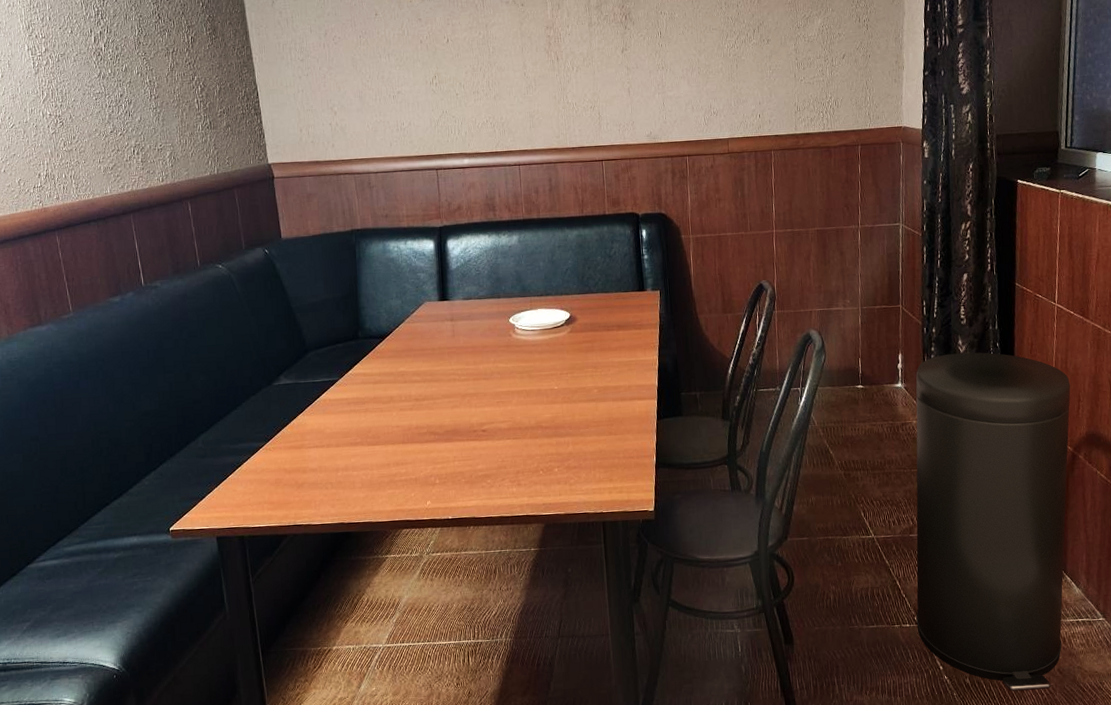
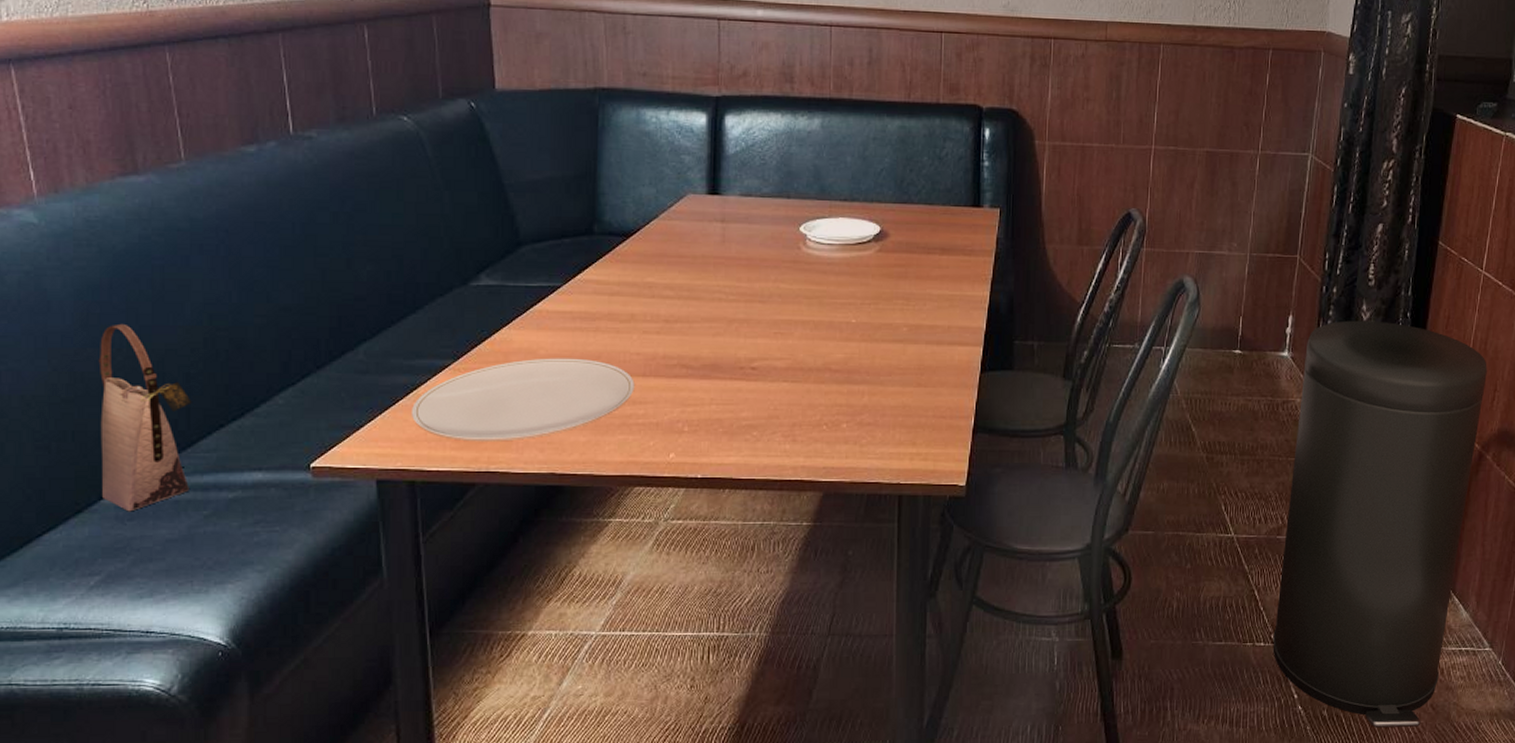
handbag: none [22,434,87,573] -> present [98,323,192,512]
plate: none [237,433,397,503] -> present [411,358,635,442]

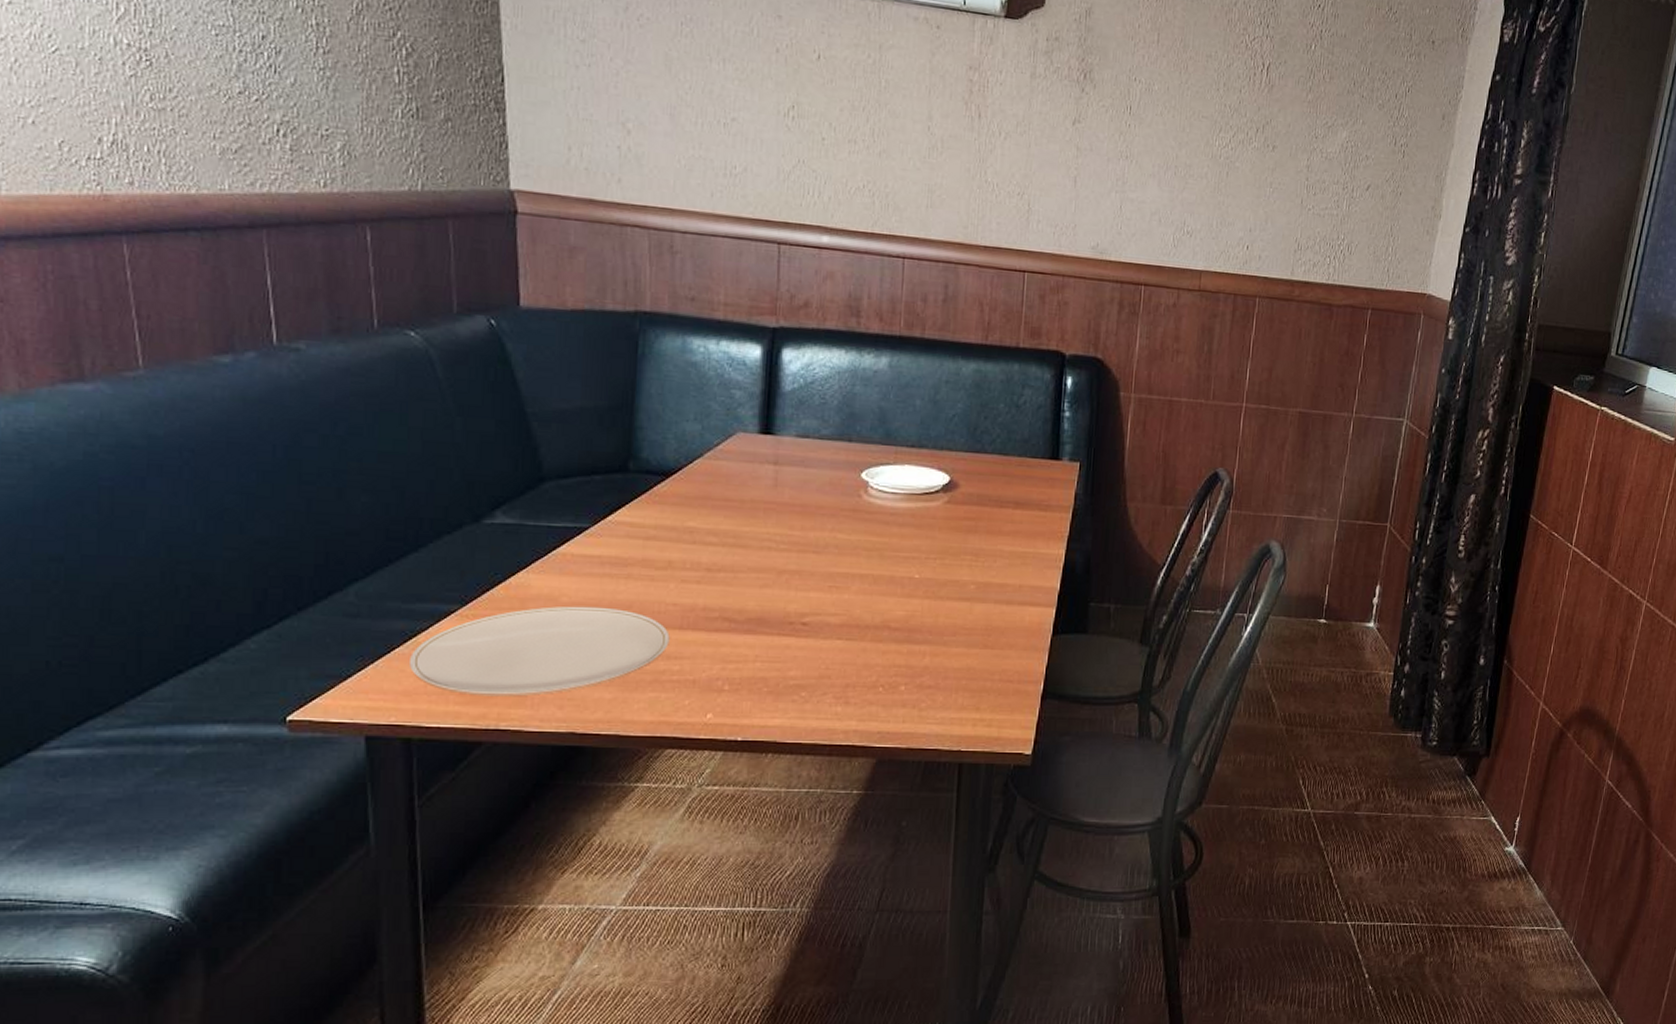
handbag: present [98,323,192,512] -> none [29,552,144,767]
pedal bin: present [1273,320,1487,728] -> none [1345,592,1573,1008]

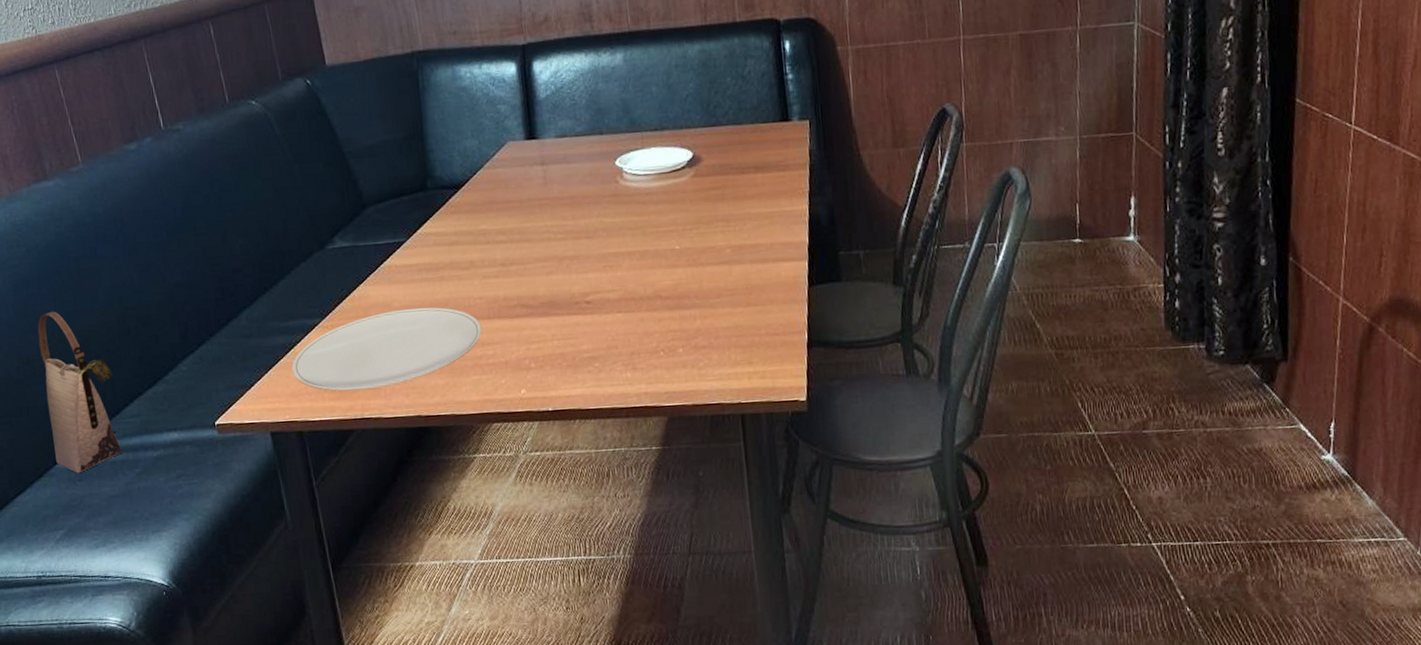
handbag: none [29,552,144,767] -> present [37,311,122,474]

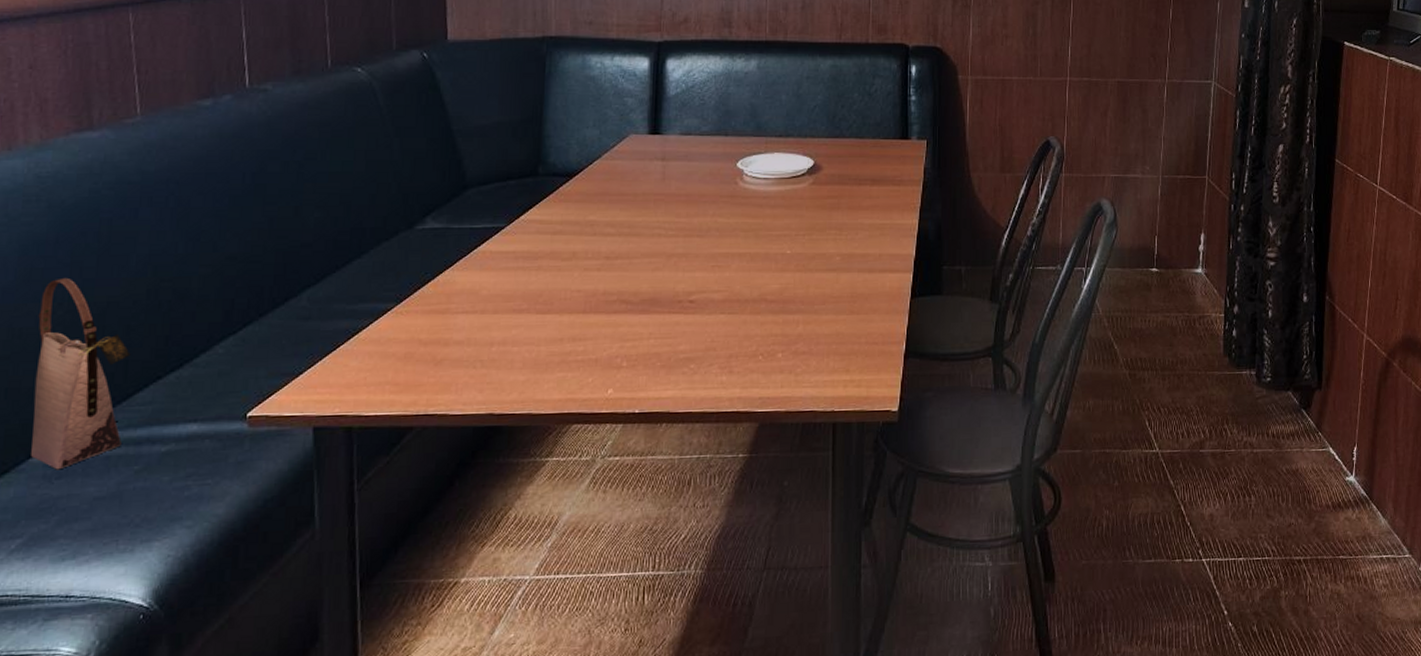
plate: present [291,307,482,392] -> none [351,297,575,385]

